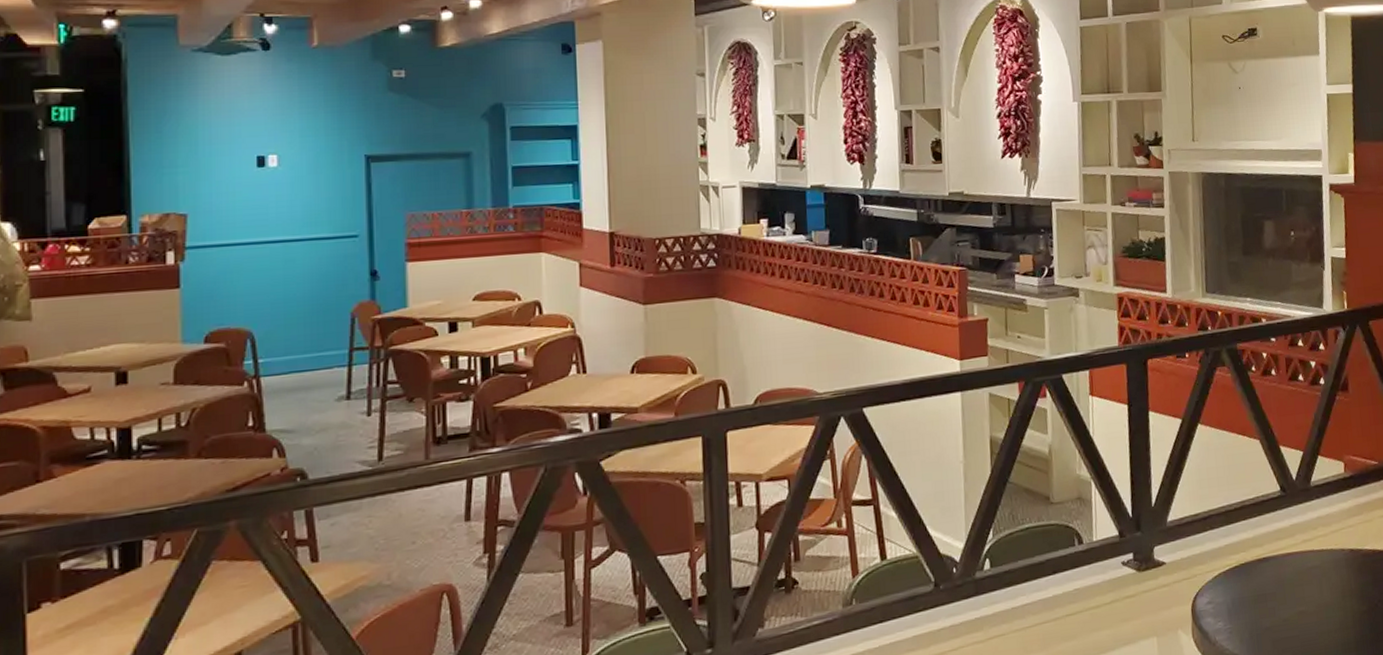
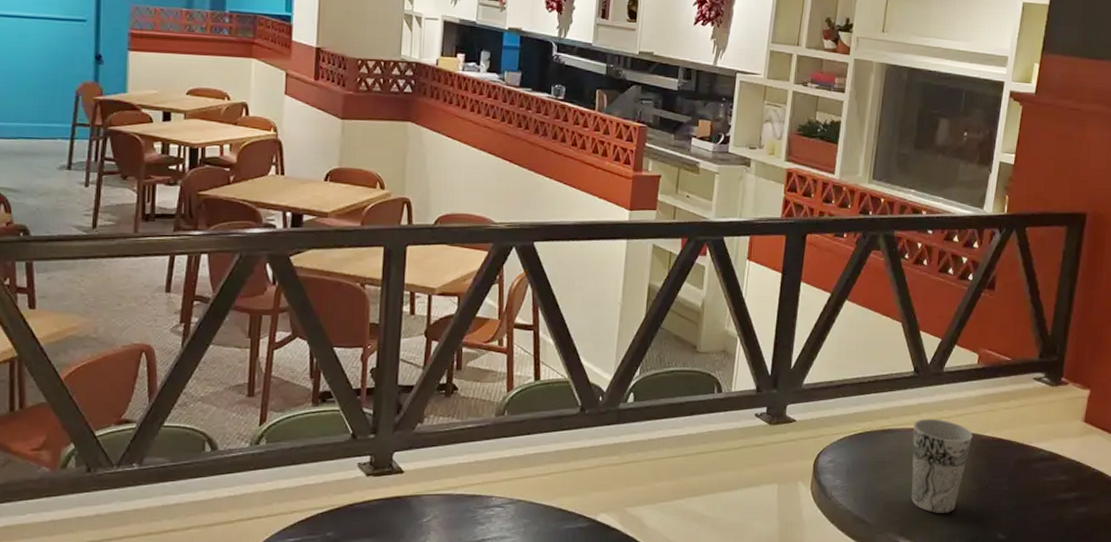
cup: none [1289,538,1353,644] -> present [910,419,973,513]

